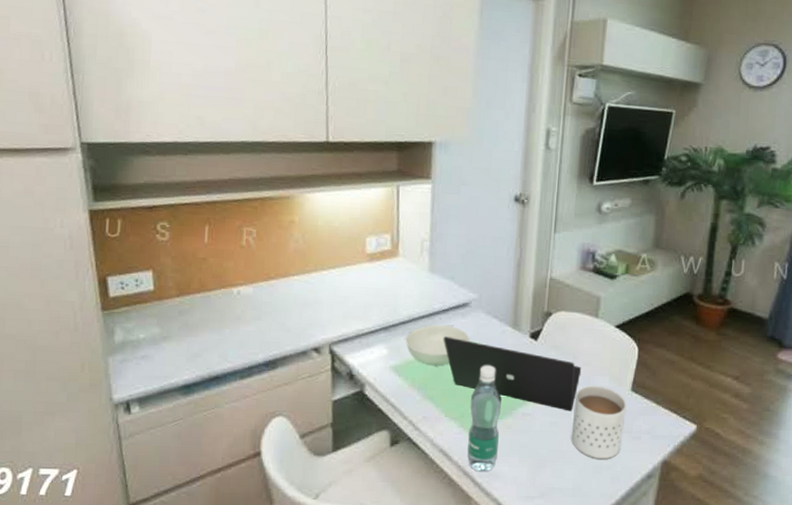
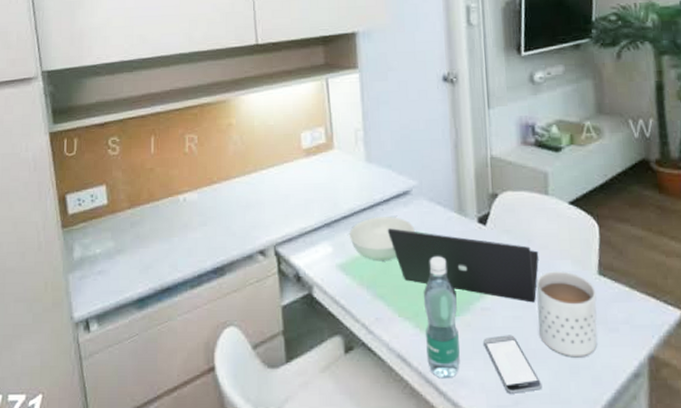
smartphone: none [521,437,568,487] -> present [484,335,542,394]

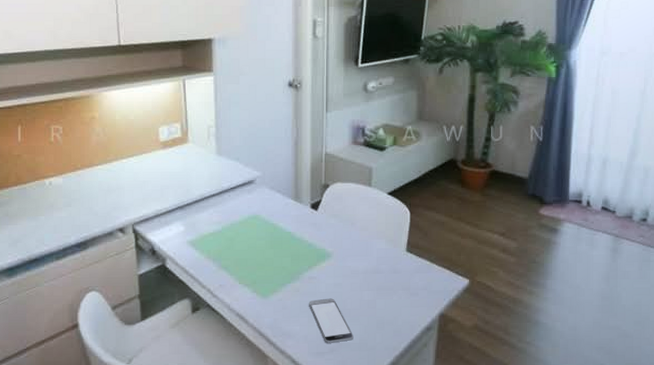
bowl: present [349,217,415,260] -> none [200,202,256,238]
laptop: present [387,228,539,303] -> none [233,212,360,273]
bottle: present [423,256,460,379] -> none [261,235,289,332]
mug: present [536,271,598,358] -> none [355,248,403,316]

